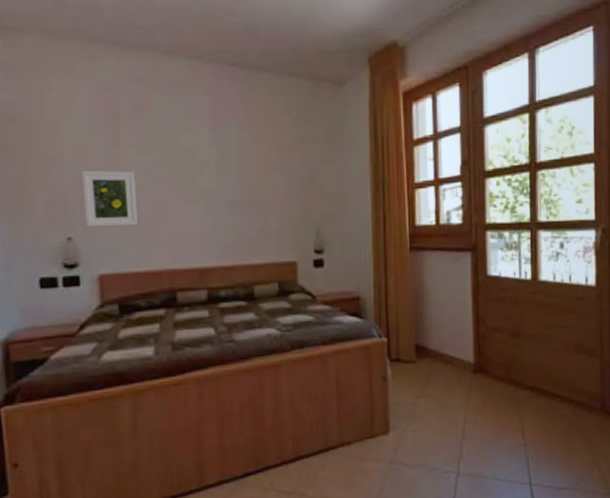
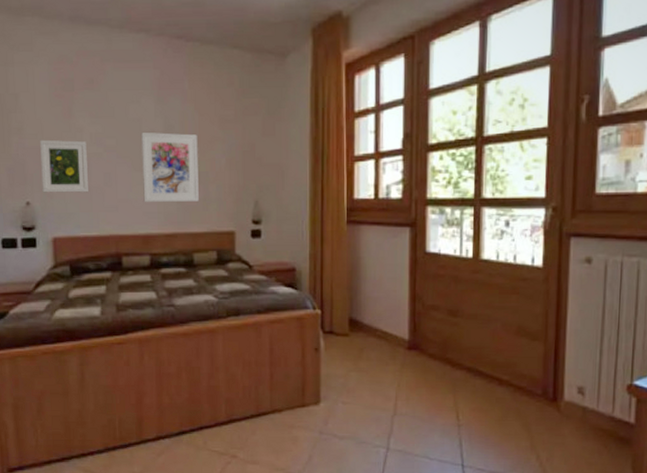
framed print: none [195,162,258,234] -> present [141,132,199,202]

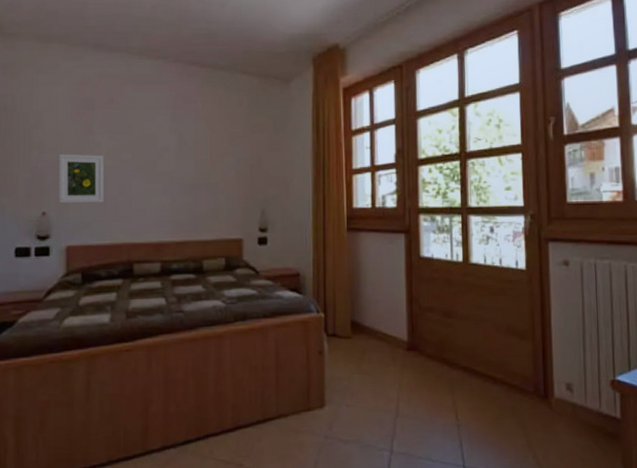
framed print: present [141,132,199,202] -> none [156,147,209,212]

